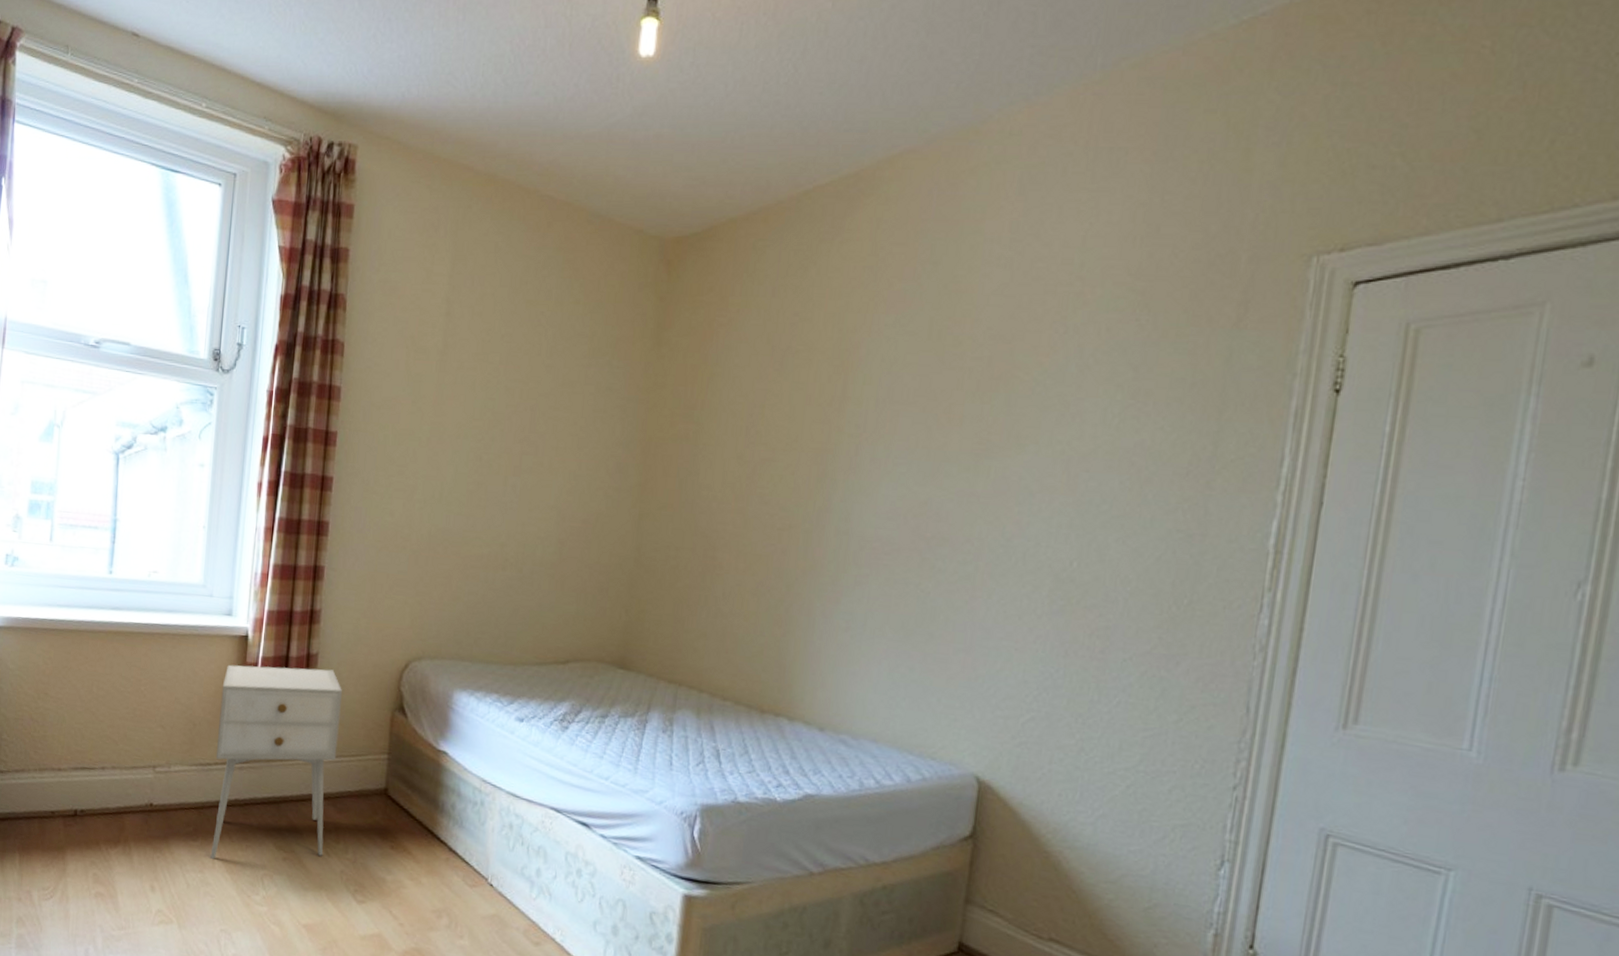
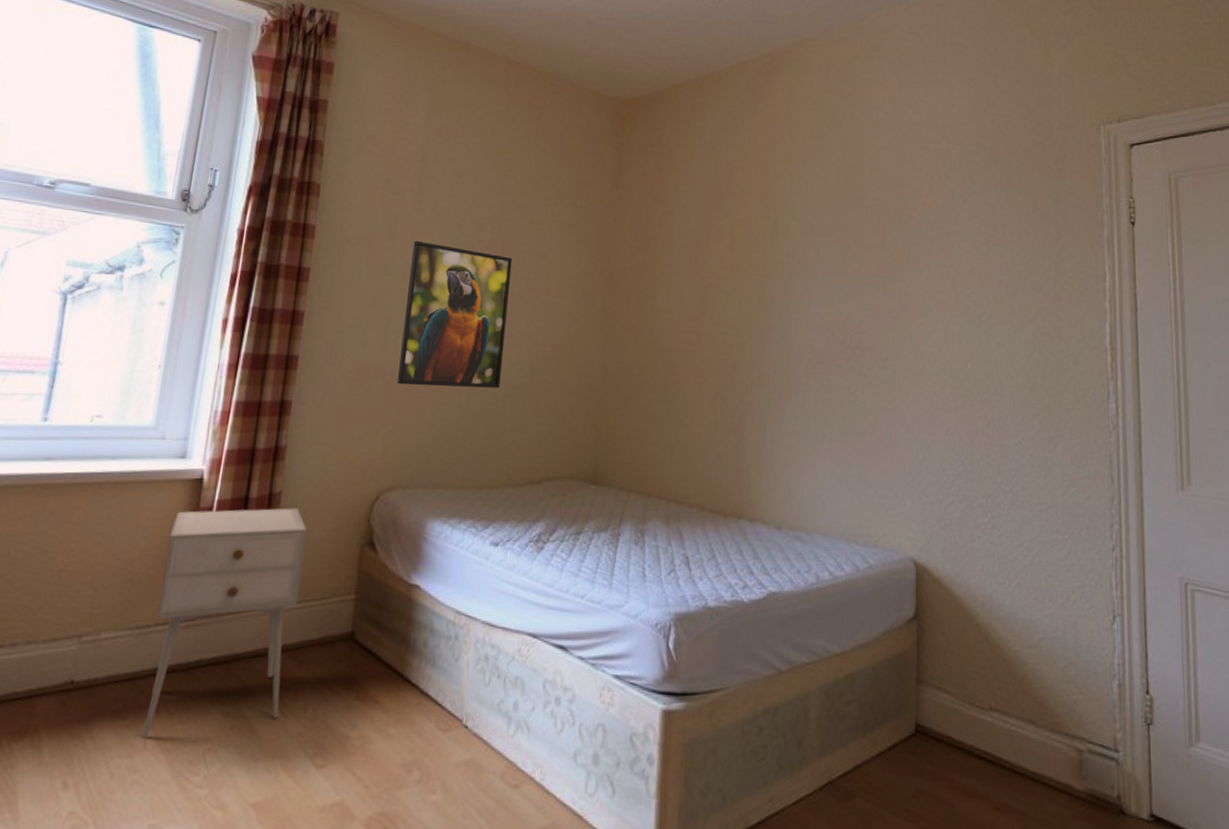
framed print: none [423,404,542,564] -> present [396,240,513,388]

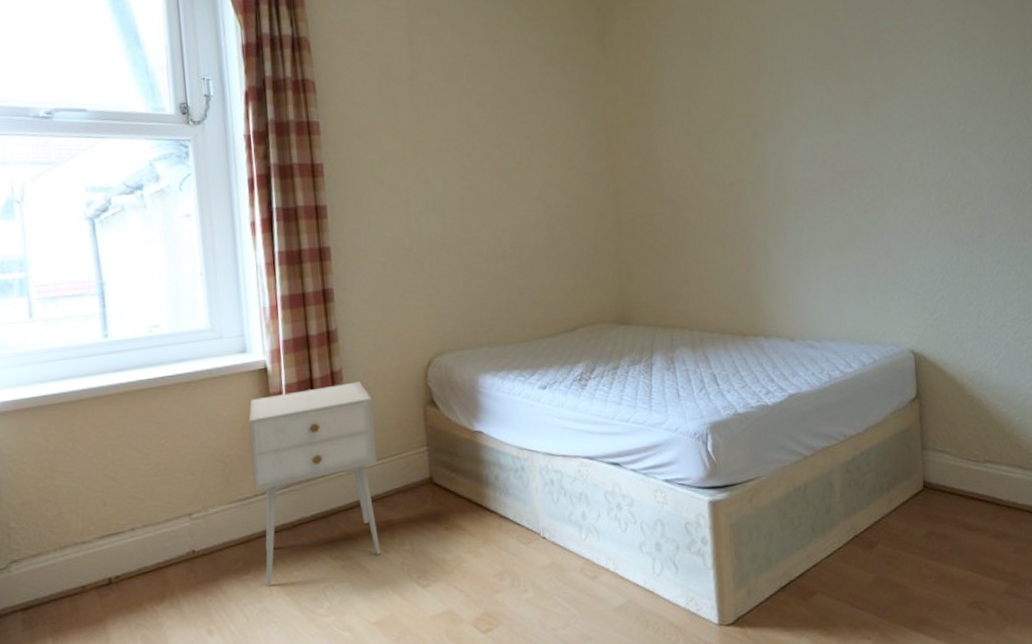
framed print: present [396,240,513,388] -> none [417,124,524,261]

